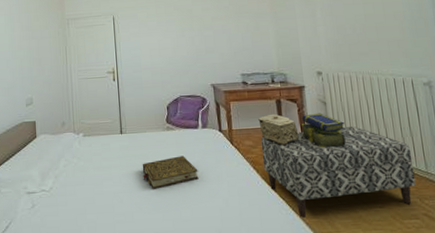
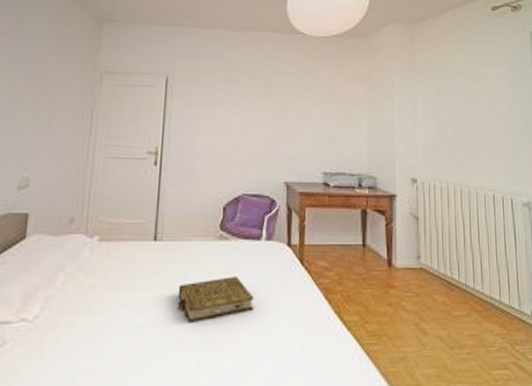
decorative box: present [258,113,299,146] -> none [338,227,384,270]
bench: present [261,127,416,218] -> none [337,250,508,366]
stack of books: present [300,113,346,148] -> none [387,230,437,276]

